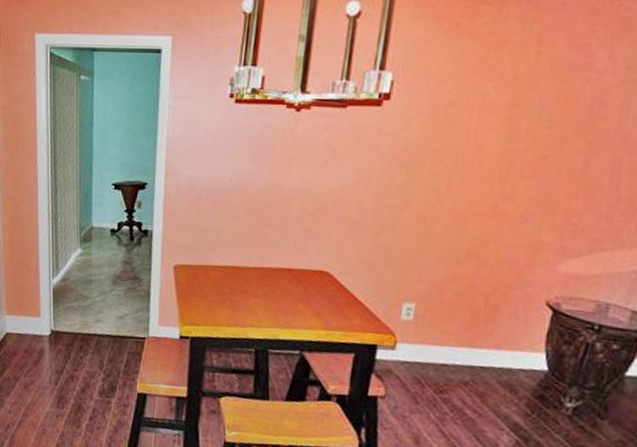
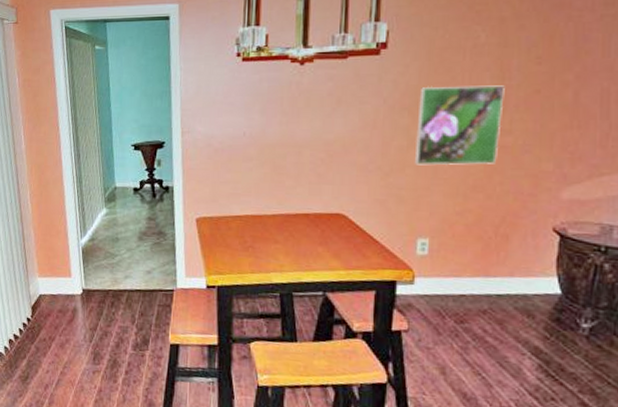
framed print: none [407,143,511,231] -> present [414,85,505,166]

